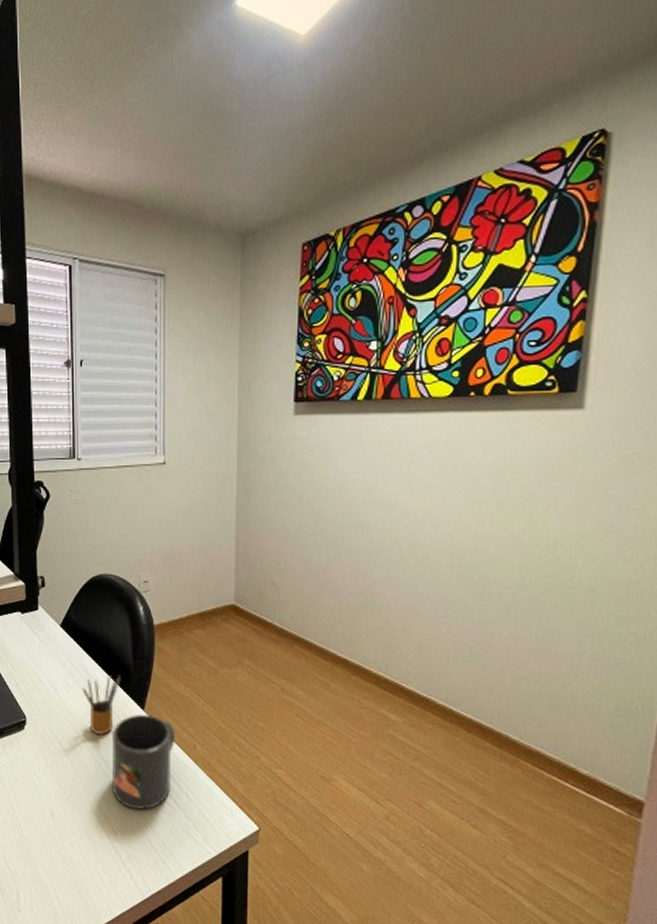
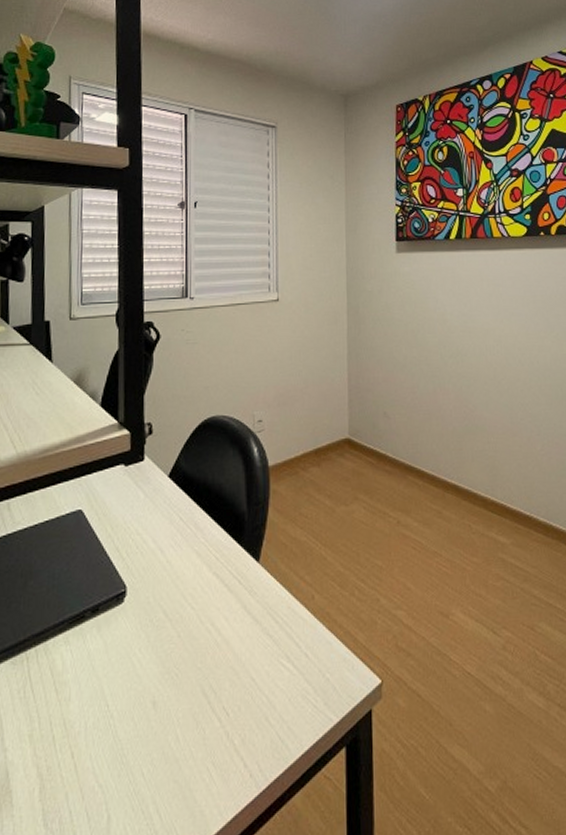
pencil box: present [82,675,121,735] -> none [191,525,234,597]
mug: present [113,714,176,810] -> none [225,566,293,680]

